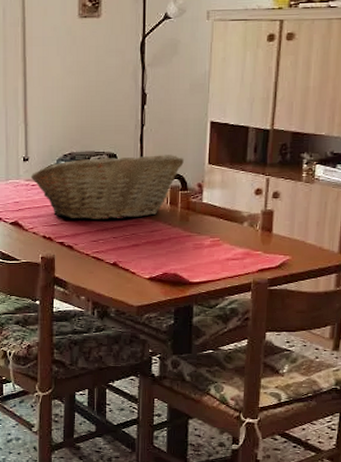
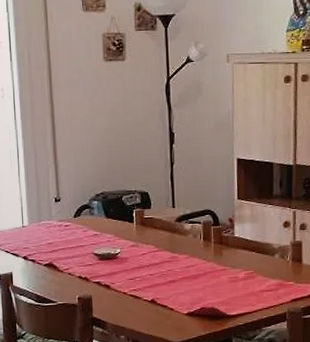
fruit basket: present [30,155,184,221] -> none [63,191,214,258]

